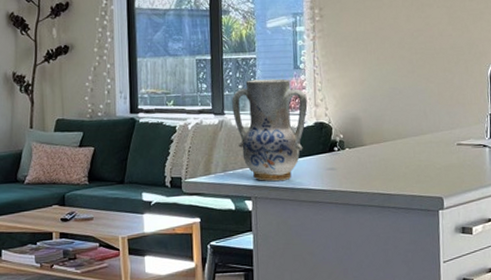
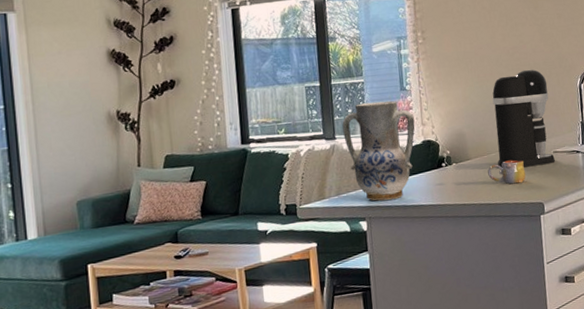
mug: none [383,149,425,175] -> present [488,160,526,184]
coffee maker: none [392,54,458,158] -> present [492,69,555,168]

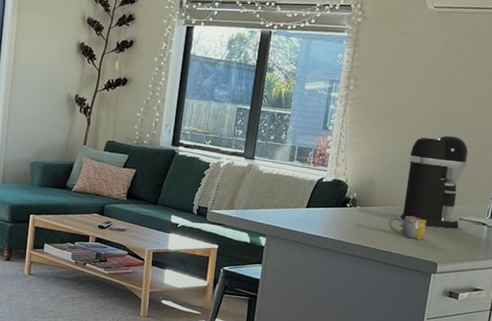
vase: present [342,100,415,201] -> none [261,133,330,225]

